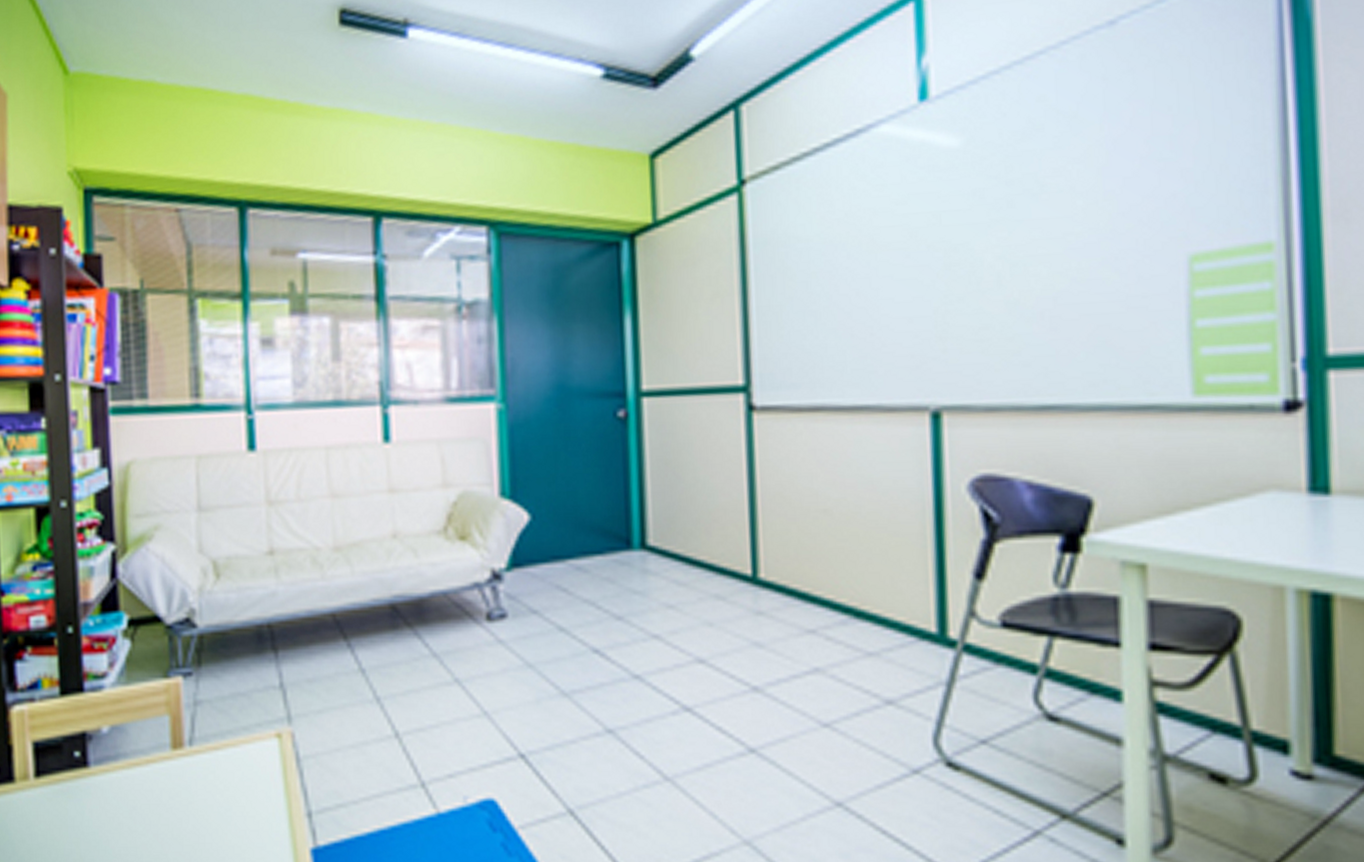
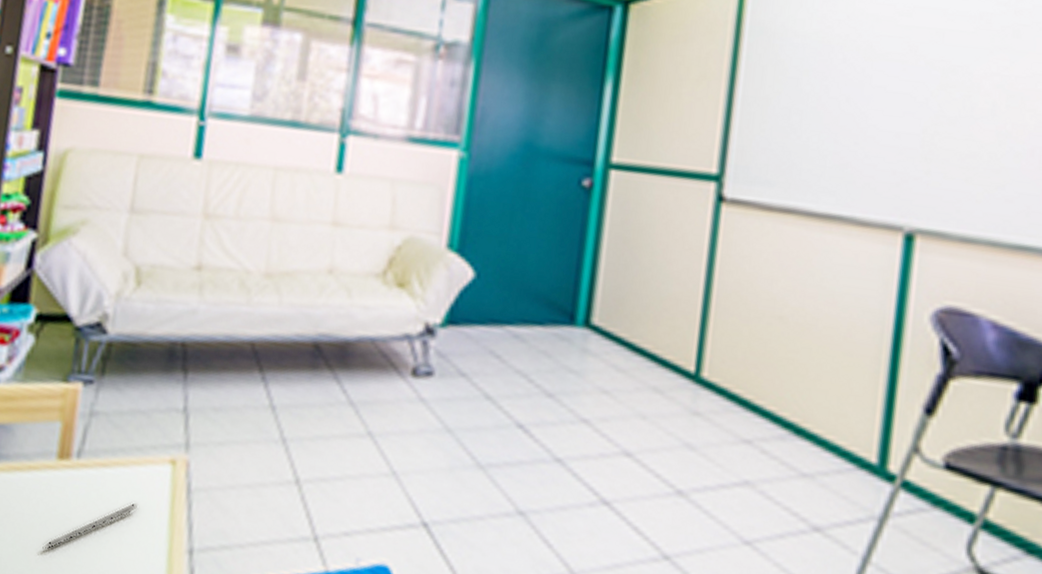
pen: none [172,778,254,834] -> present [42,502,139,550]

